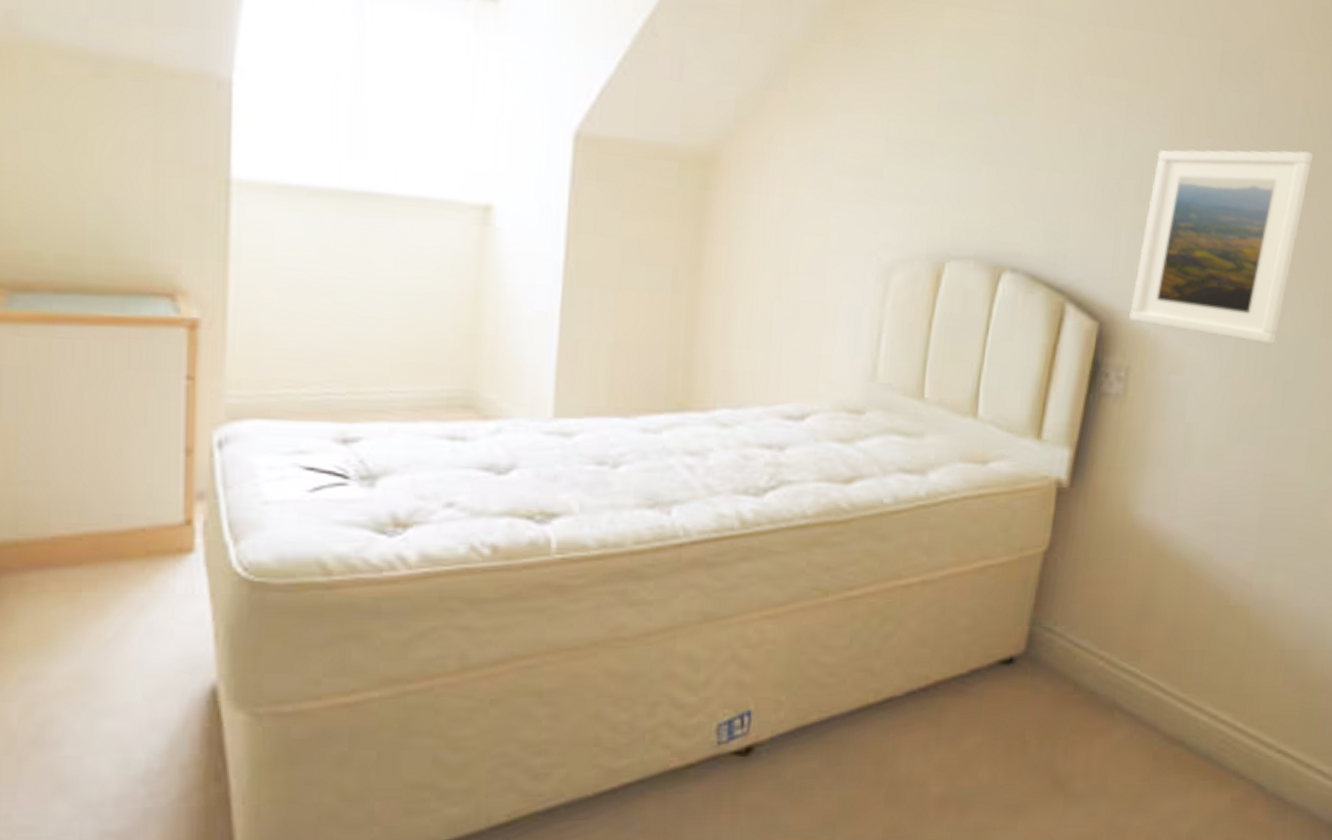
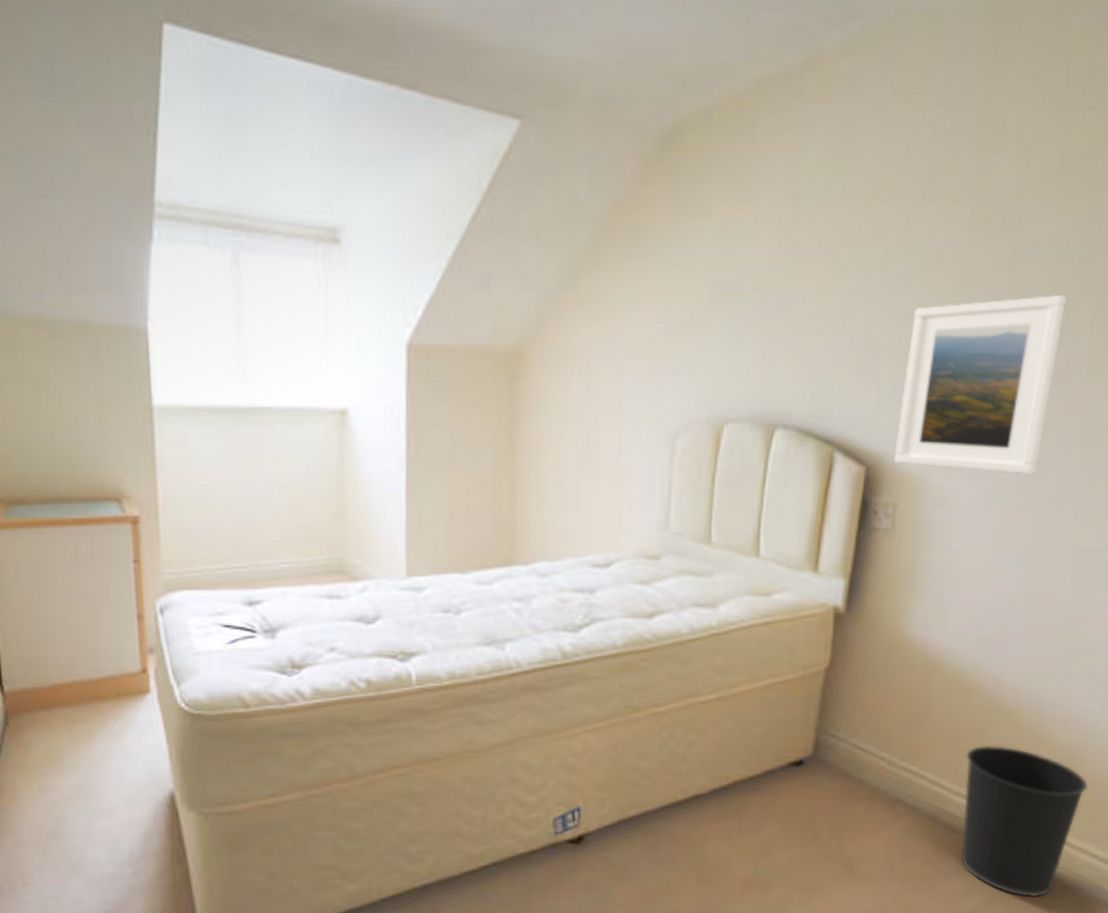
wastebasket: none [1180,644,1316,819] -> present [961,745,1089,898]

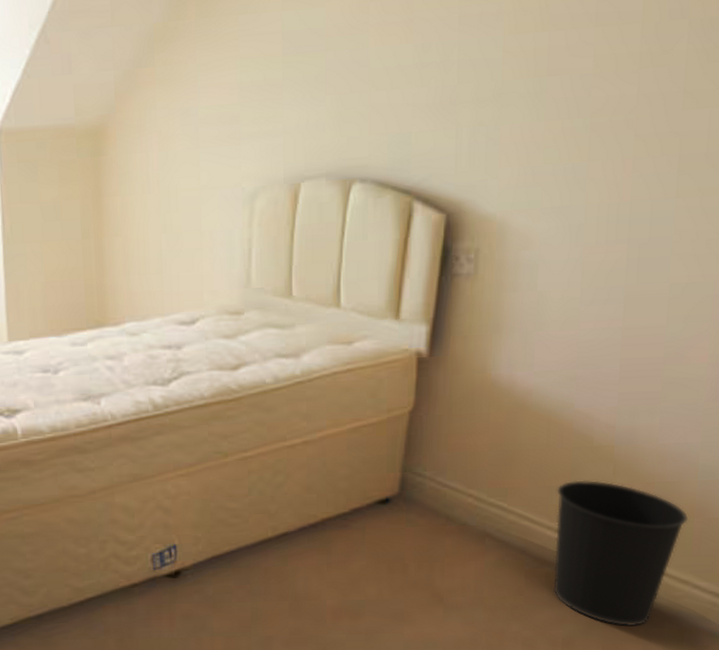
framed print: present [894,294,1066,475] -> none [475,24,659,212]

